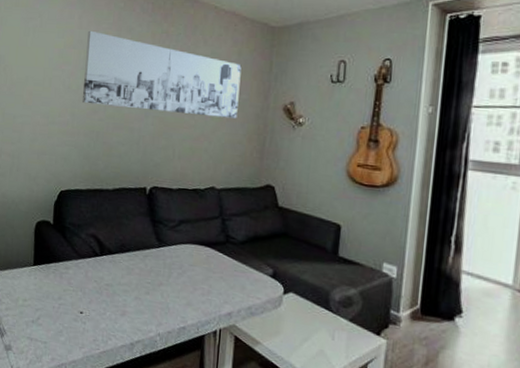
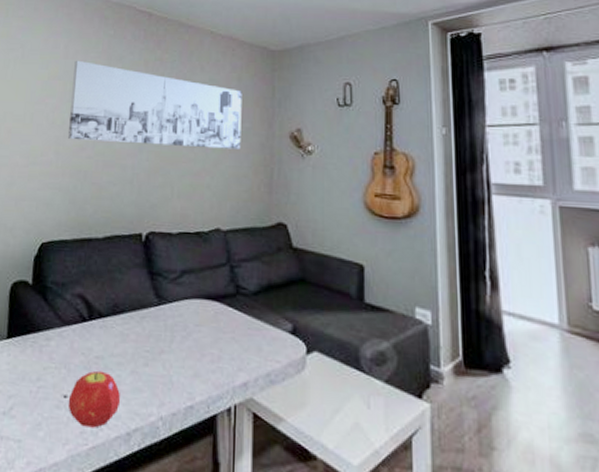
fruit: none [83,295,126,338] -> present [67,370,121,428]

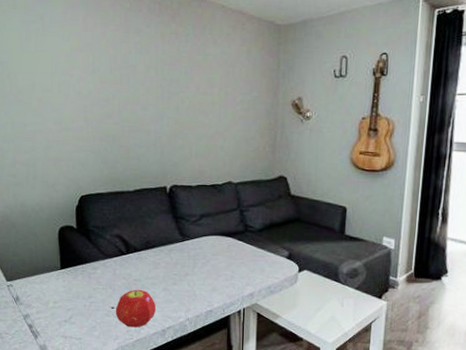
wall art: present [68,60,242,150] -> none [95,32,251,116]

